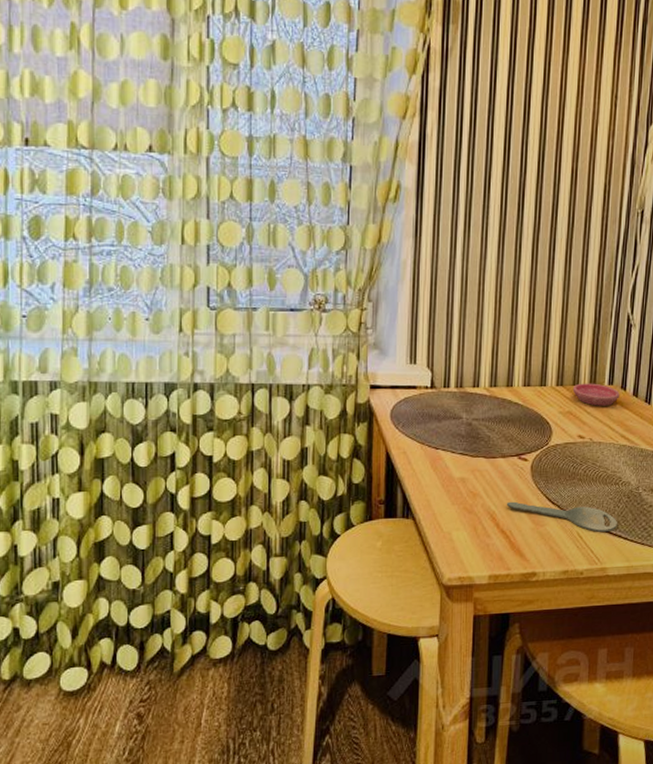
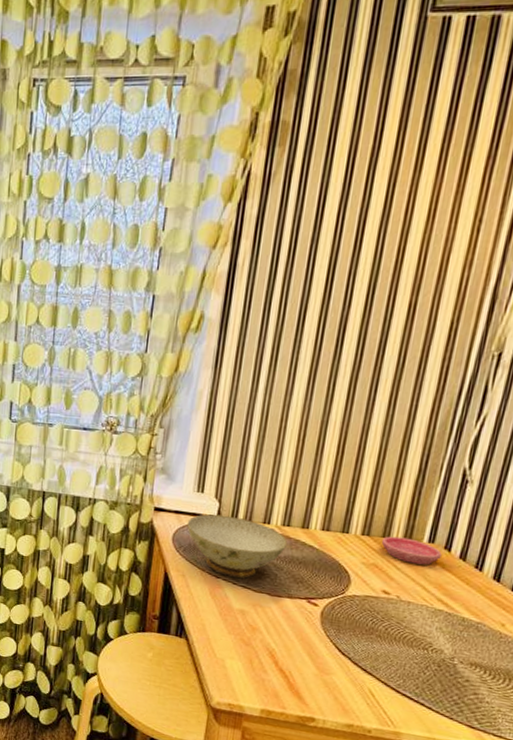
ceramic bowl: none [403,384,495,446] -> present [187,513,287,578]
key: present [506,501,617,532] -> none [288,642,421,697]

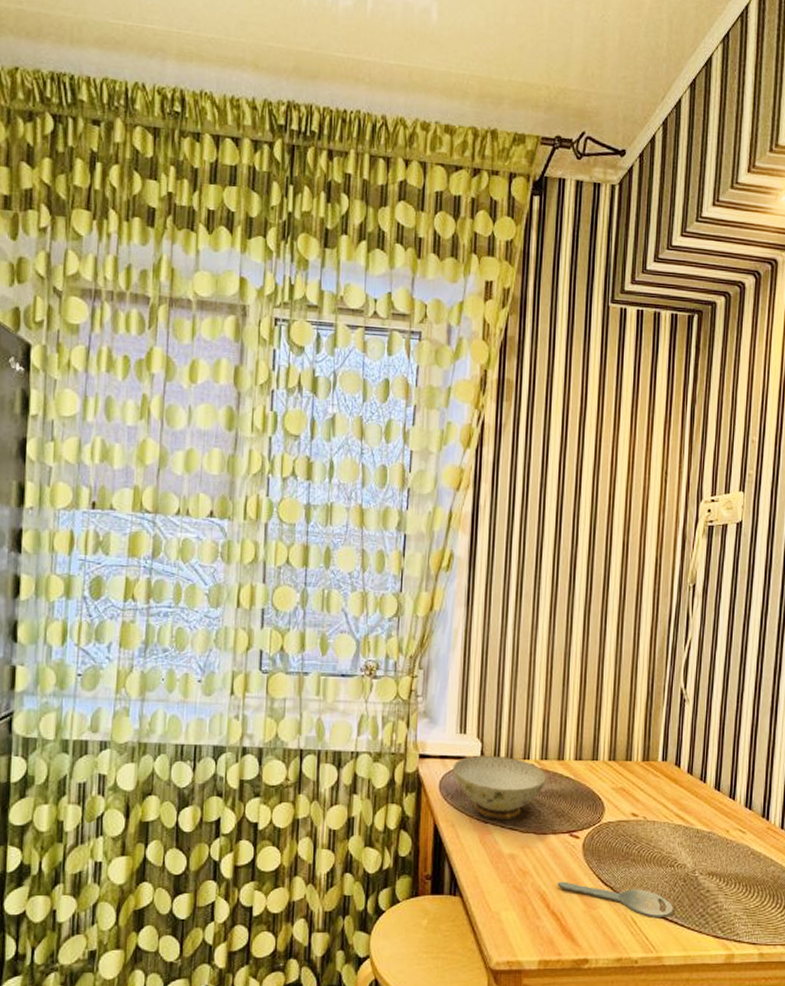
key: none [288,642,421,697] -> present [557,881,673,917]
saucer: present [381,536,442,565] -> none [625,758,674,783]

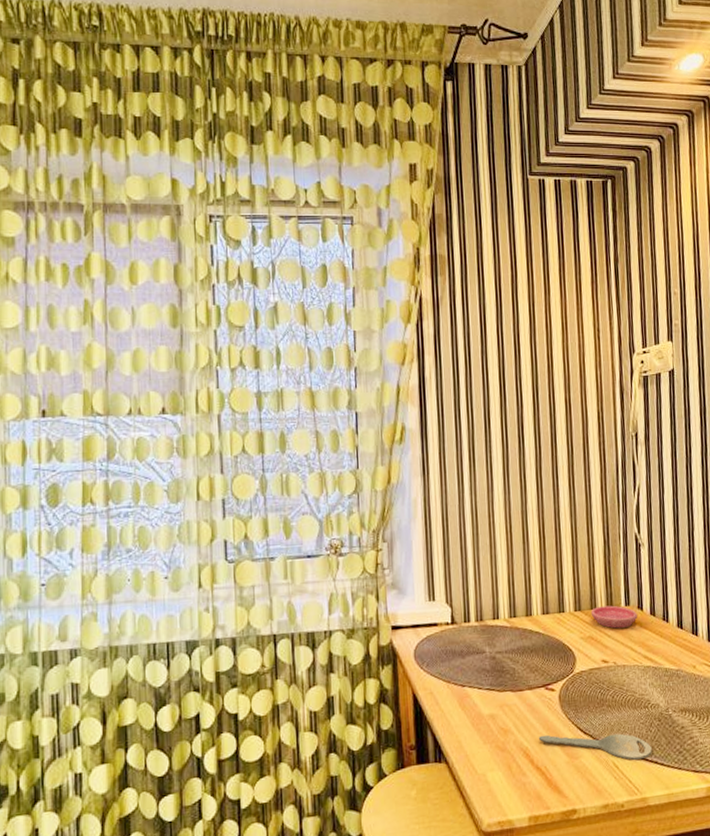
ceramic bowl: present [452,755,546,820] -> none [425,618,517,683]
saucer: none [625,758,674,783] -> present [590,605,637,629]

